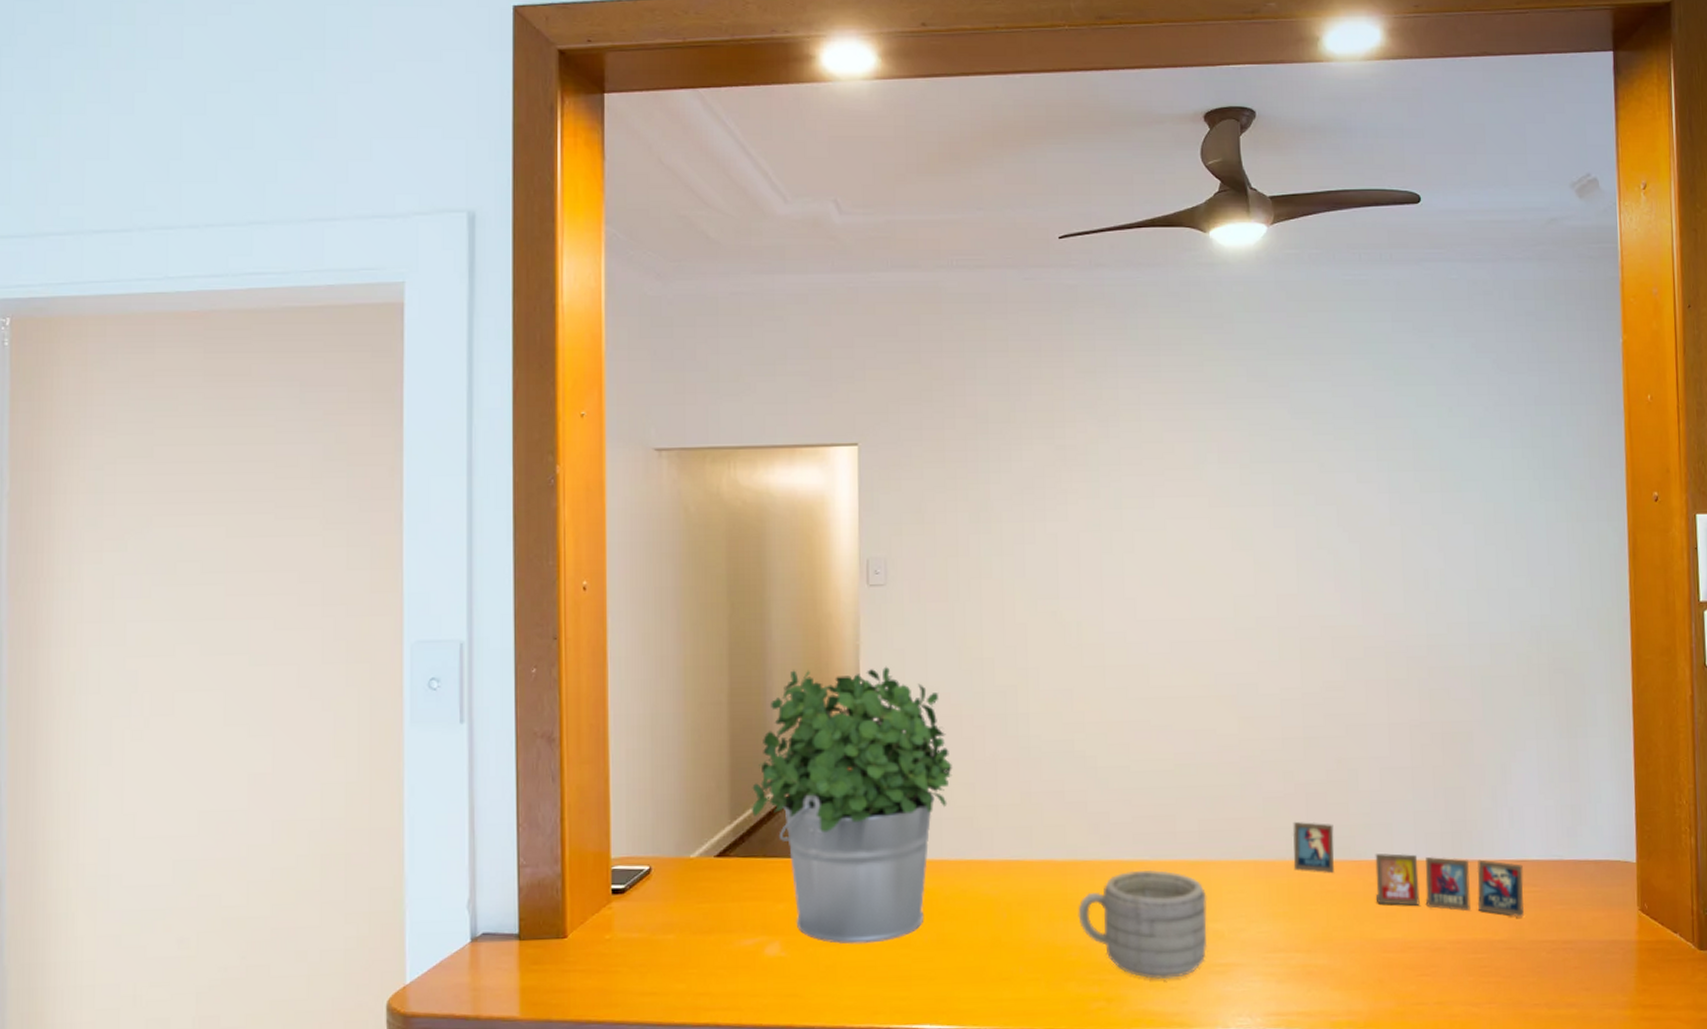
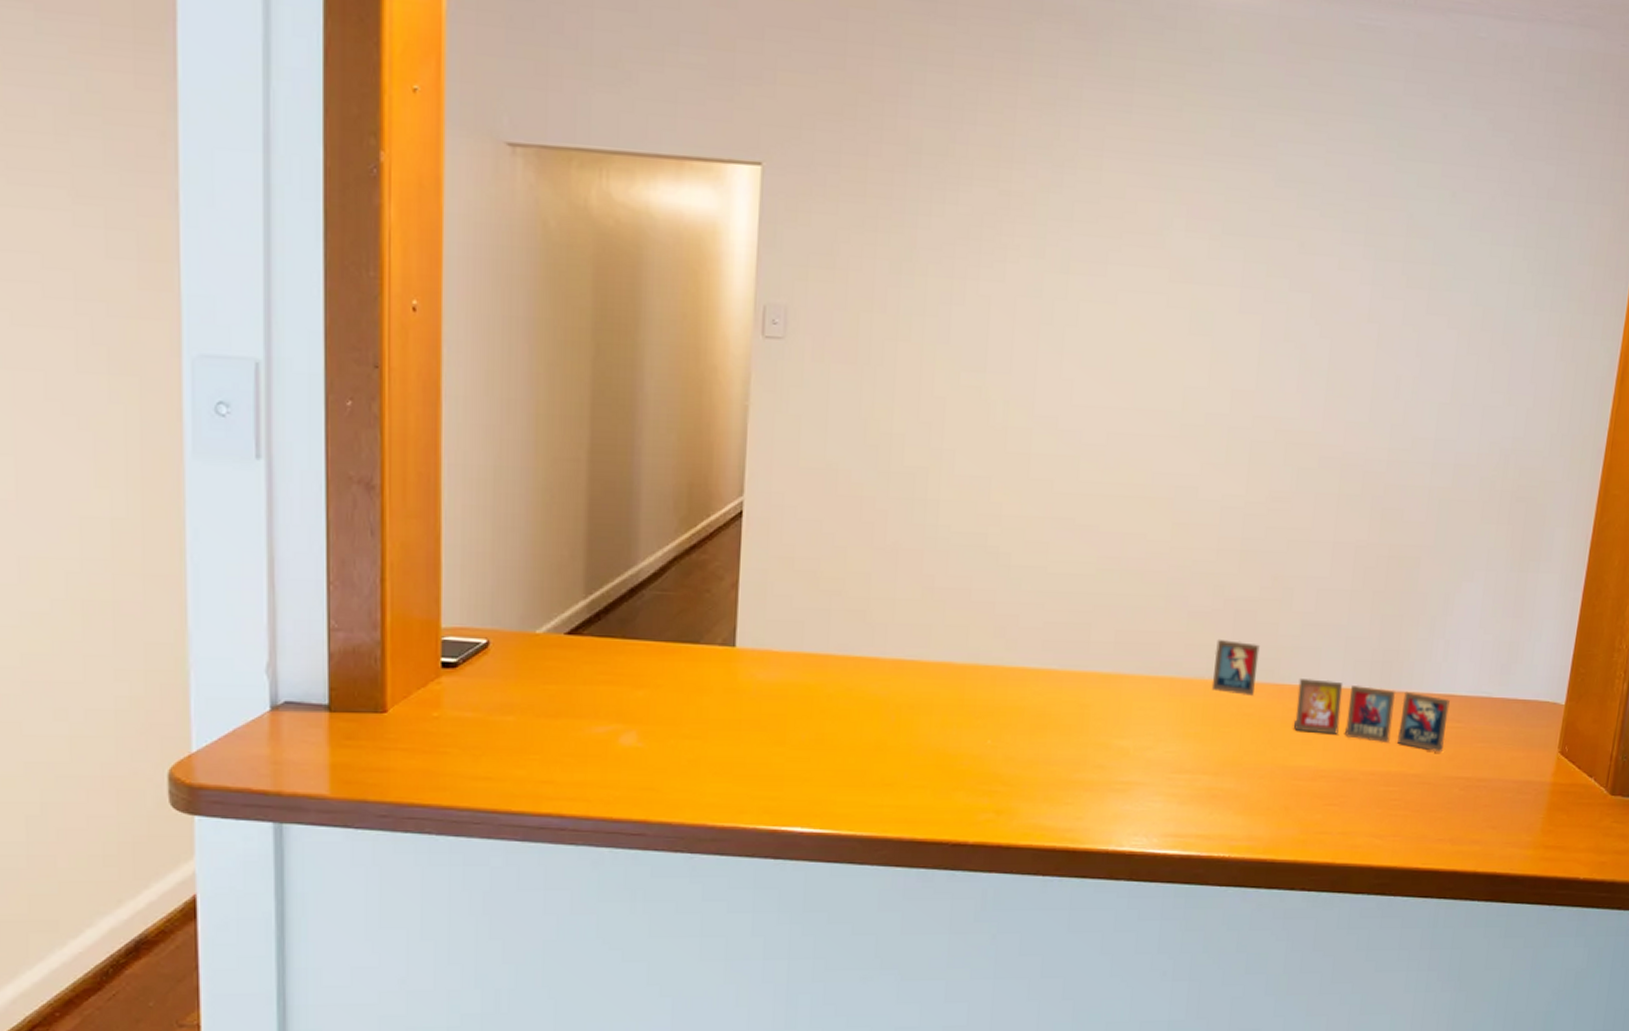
potted plant: present [751,666,953,945] -> none [610,429,847,739]
mug: present [1078,869,1208,980] -> none [973,679,1116,795]

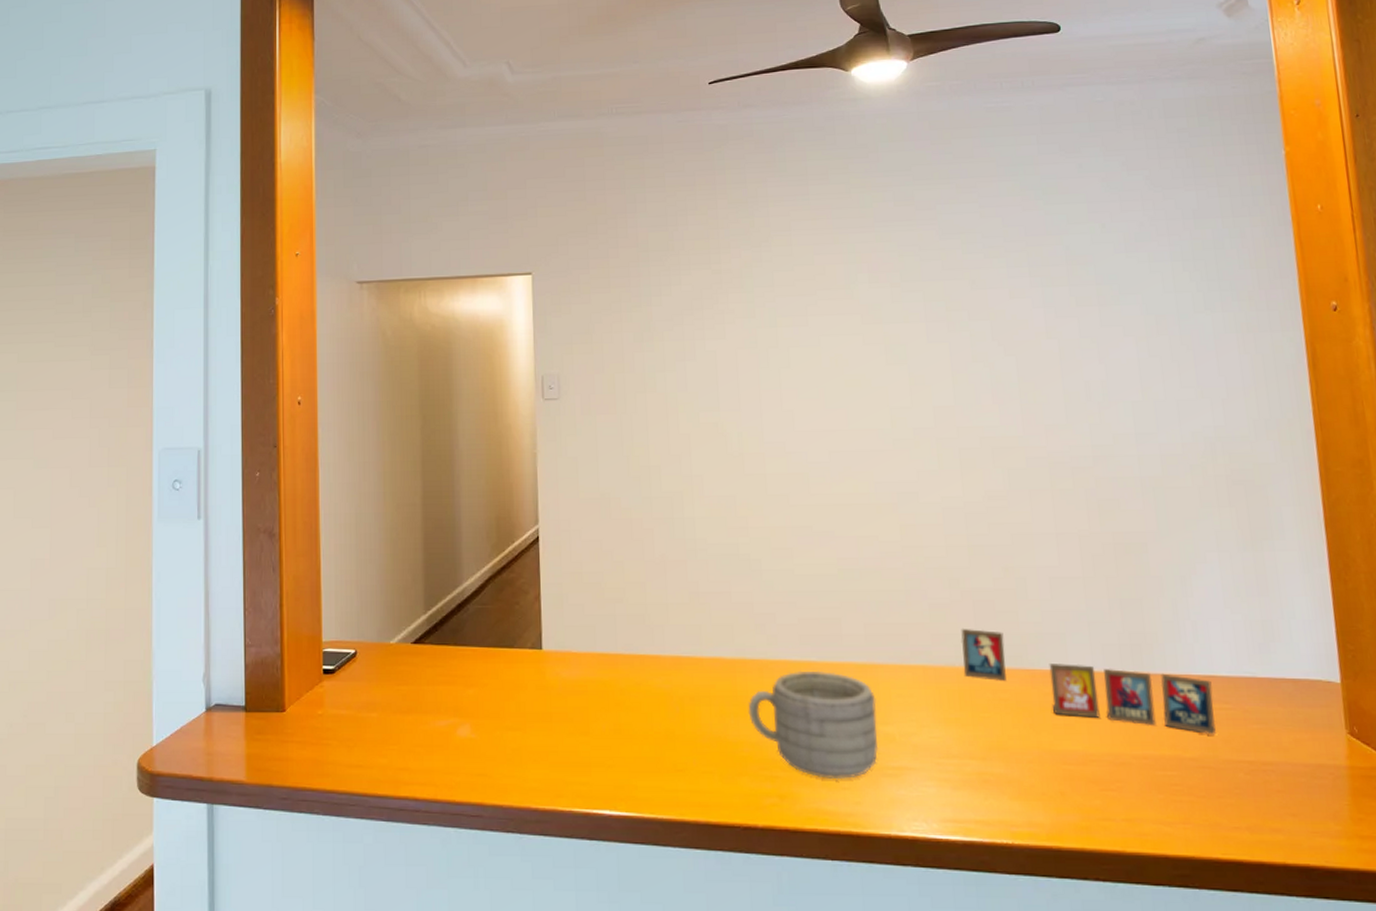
mug: none [973,679,1116,795] -> present [748,670,879,780]

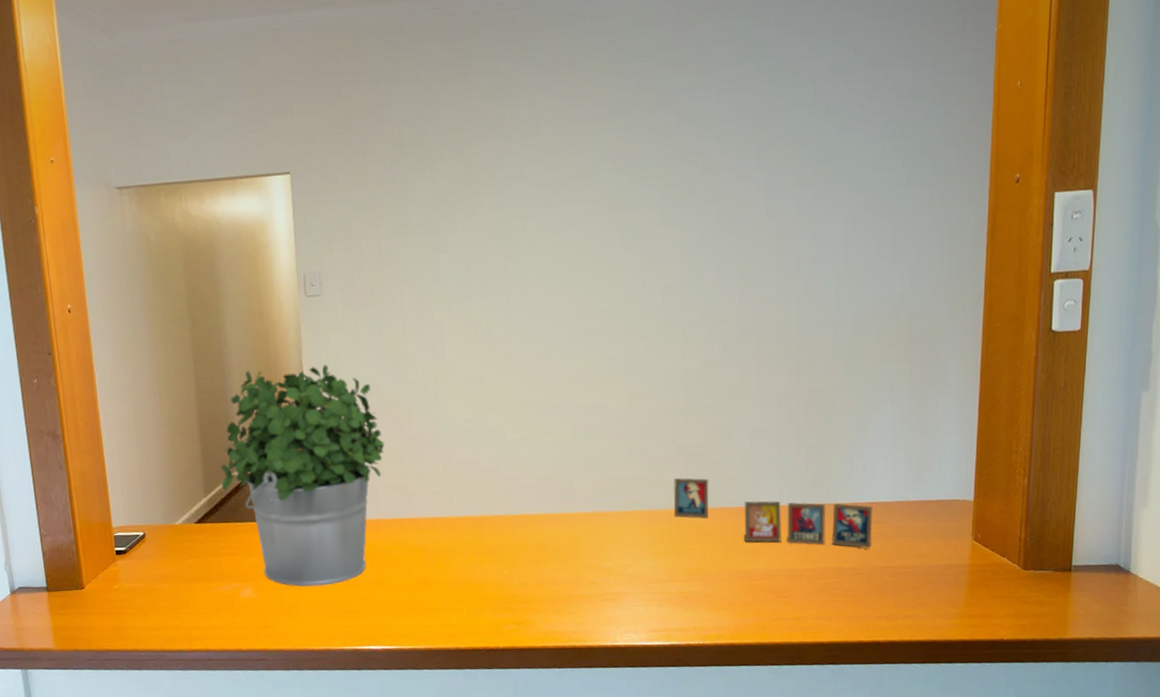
potted plant: none [442,472,625,730] -> present [220,364,385,587]
mug: present [748,670,879,780] -> none [492,521,600,607]

